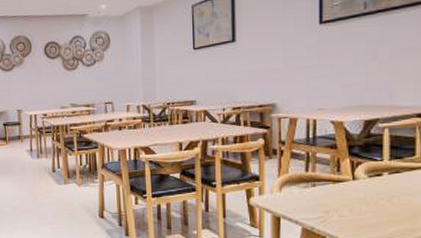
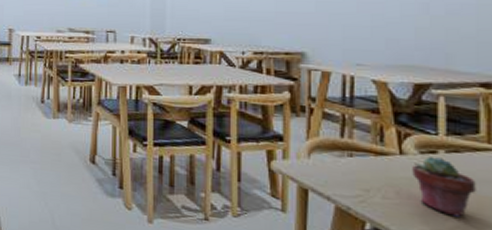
potted succulent: none [363,179,412,224] -> present [412,157,476,217]

